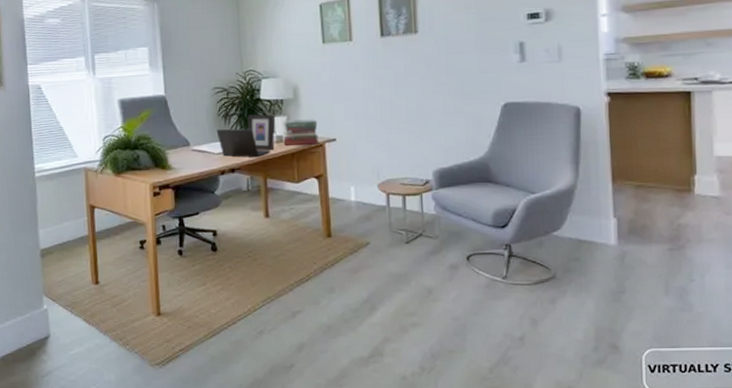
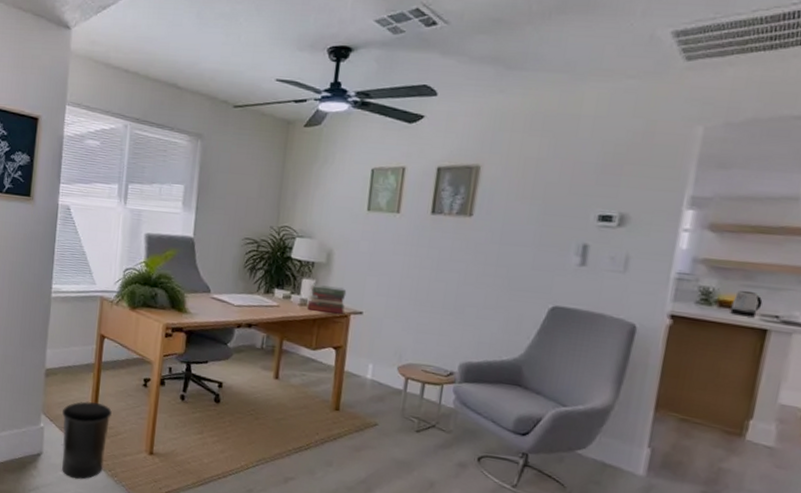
waste bin: none [64,273,113,356] -> present [62,401,112,480]
laptop: present [216,128,271,158] -> none [239,280,293,318]
picture frame: present [247,114,275,150] -> none [272,272,302,312]
kettle: none [656,59,681,84] -> present [730,290,763,318]

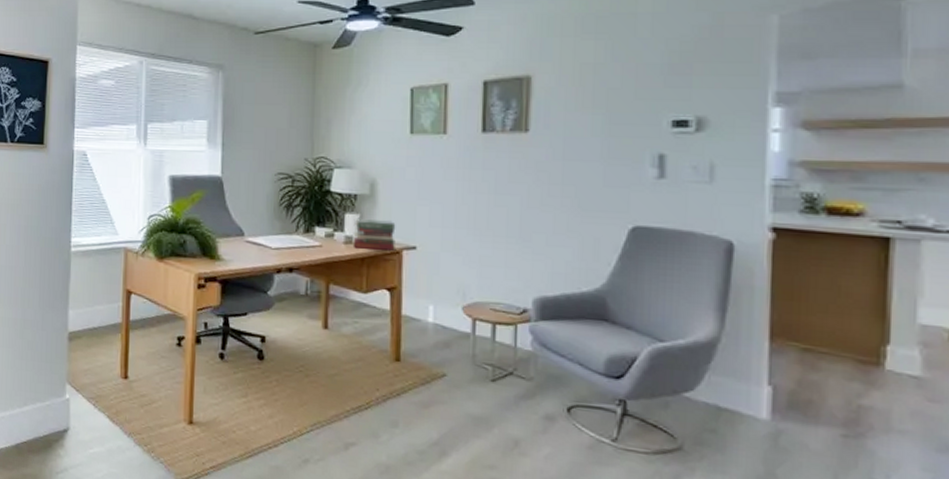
waste bin: present [62,401,112,480] -> none [89,366,144,458]
kettle: present [730,290,763,318] -> none [842,193,879,225]

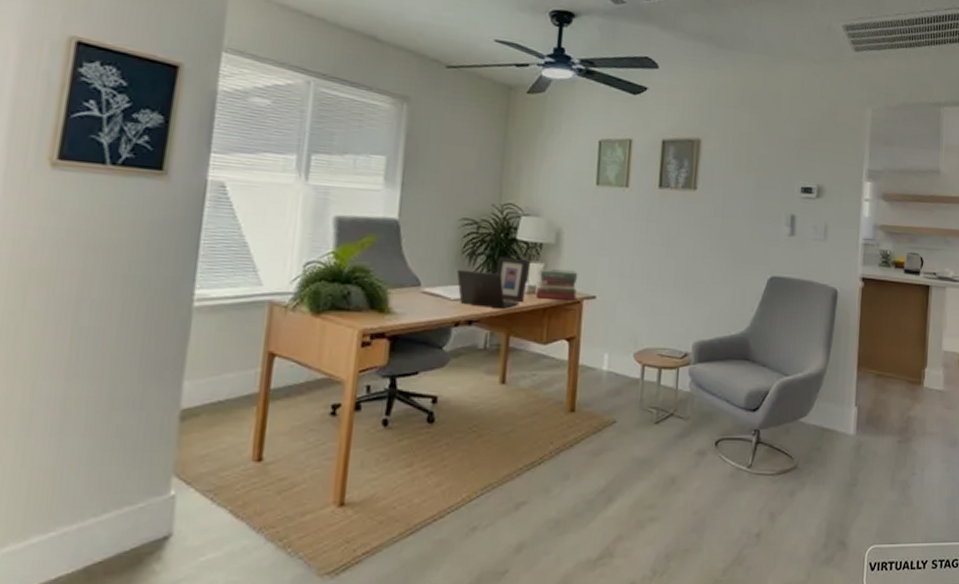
laptop: none [276,220,337,259] -> present [456,269,520,310]
picture frame: none [312,208,345,251] -> present [495,256,530,302]
kettle: none [842,193,879,225] -> present [903,251,924,276]

